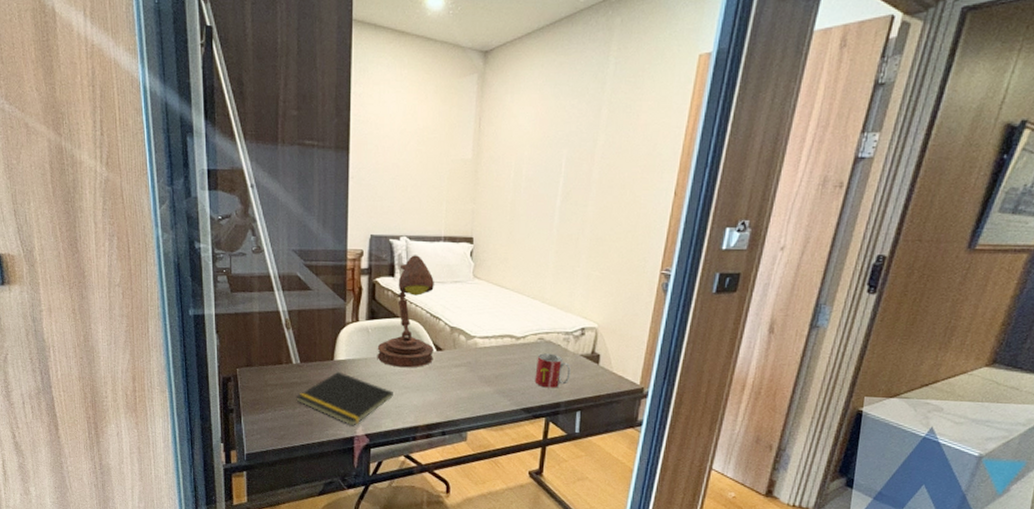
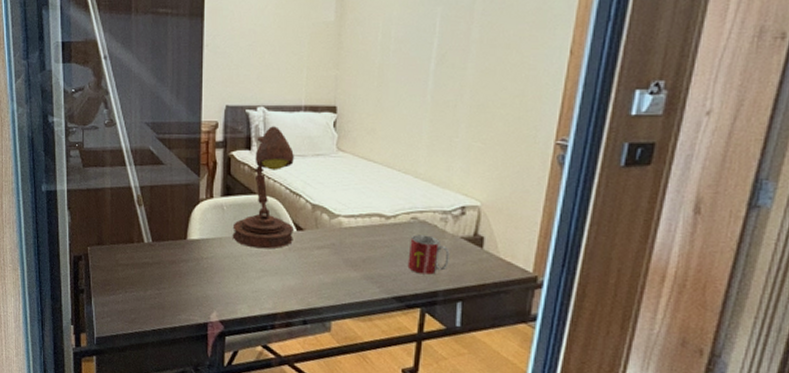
notepad: present [296,371,393,426] -> none [147,251,250,312]

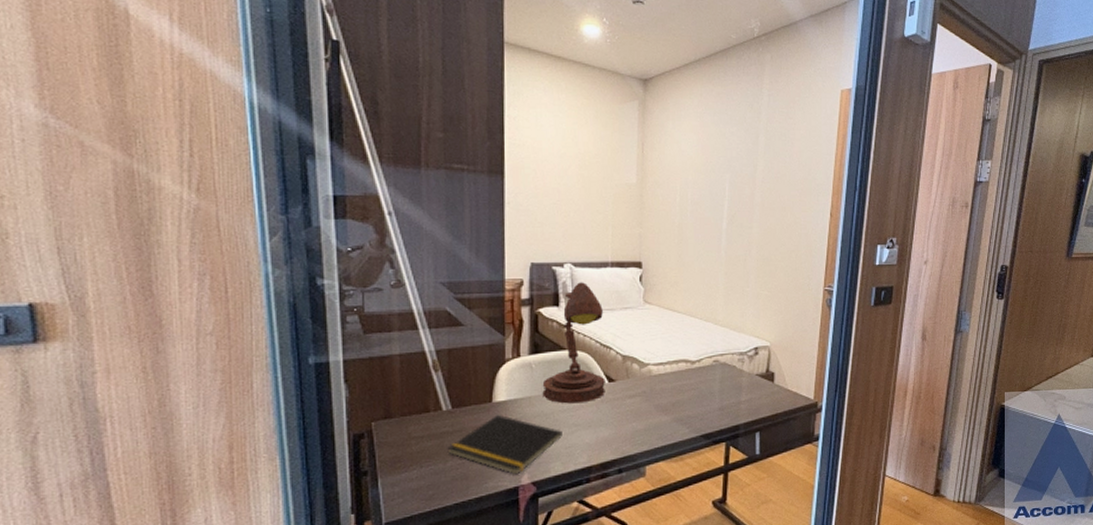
notepad: none [147,251,250,312] -> present [447,414,562,475]
mug: present [407,234,450,275] -> none [712,375,747,411]

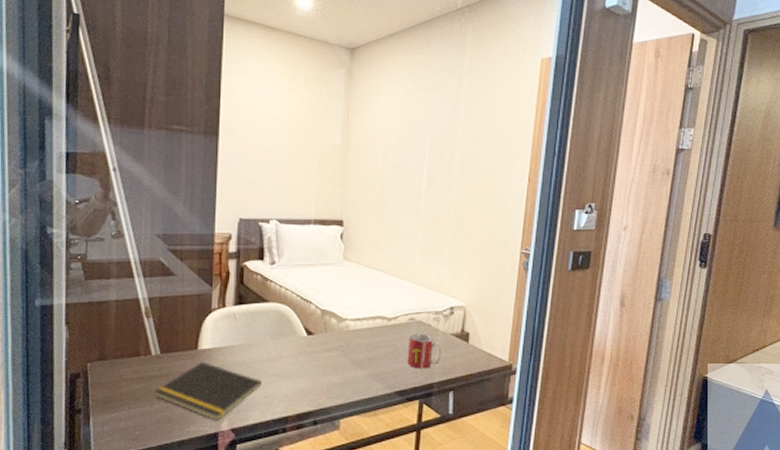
desk lamp: present [542,282,605,404] -> none [244,238,304,354]
mug: none [712,375,747,411] -> present [407,334,442,369]

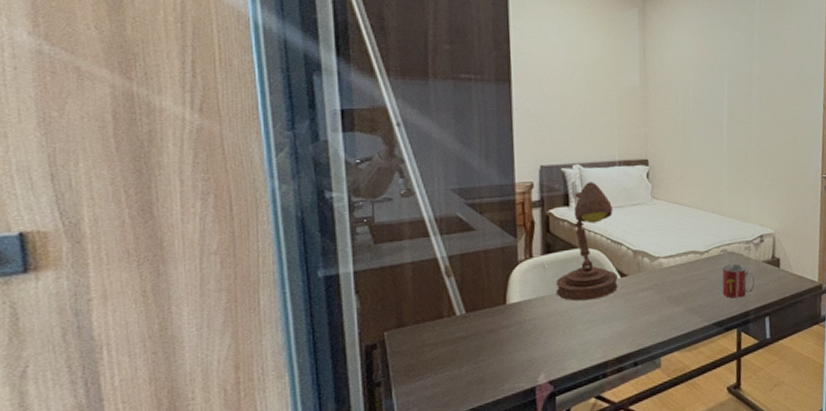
notepad: present [154,361,262,421] -> none [462,315,577,376]
desk lamp: none [244,238,304,354] -> present [555,182,618,302]

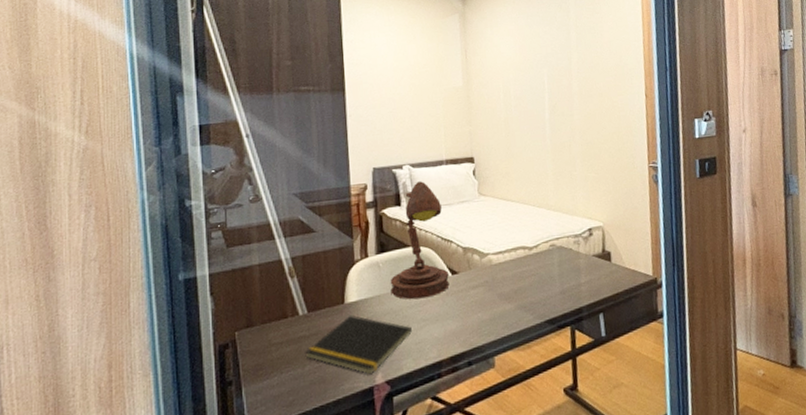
notepad: none [462,315,577,376] -> present [305,315,412,375]
mug: present [722,263,756,299] -> none [552,258,587,295]

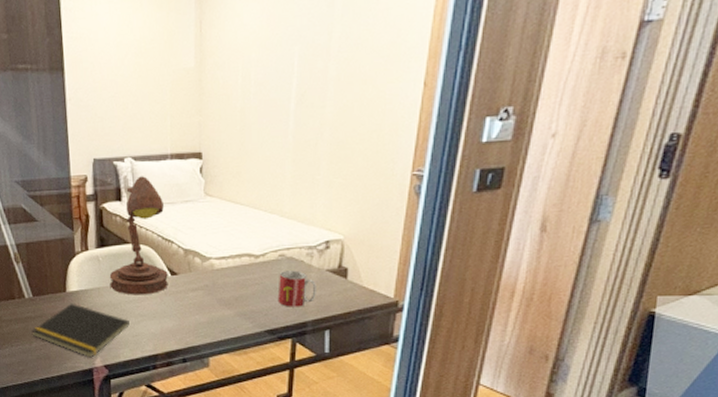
mug: none [552,258,587,295] -> present [277,270,316,307]

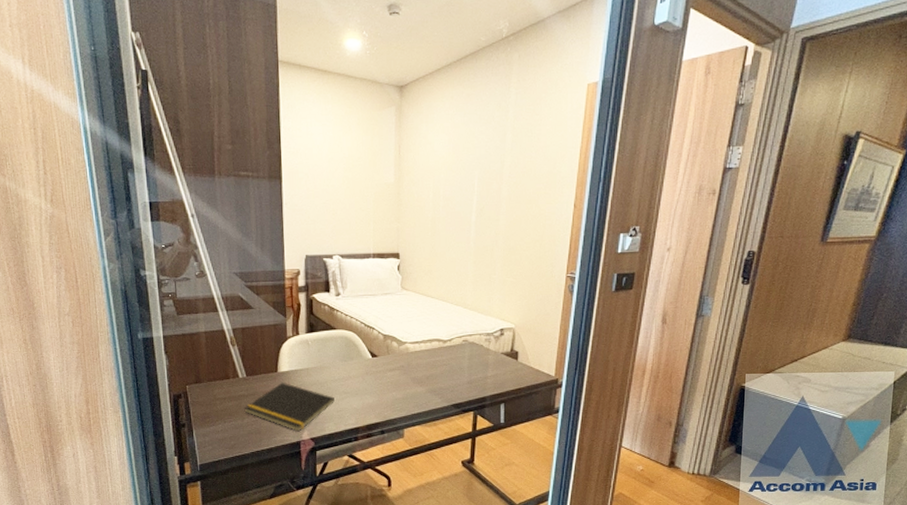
desk lamp: present [109,176,168,295] -> none [317,271,369,375]
mug: present [277,270,316,307] -> none [462,353,493,385]

